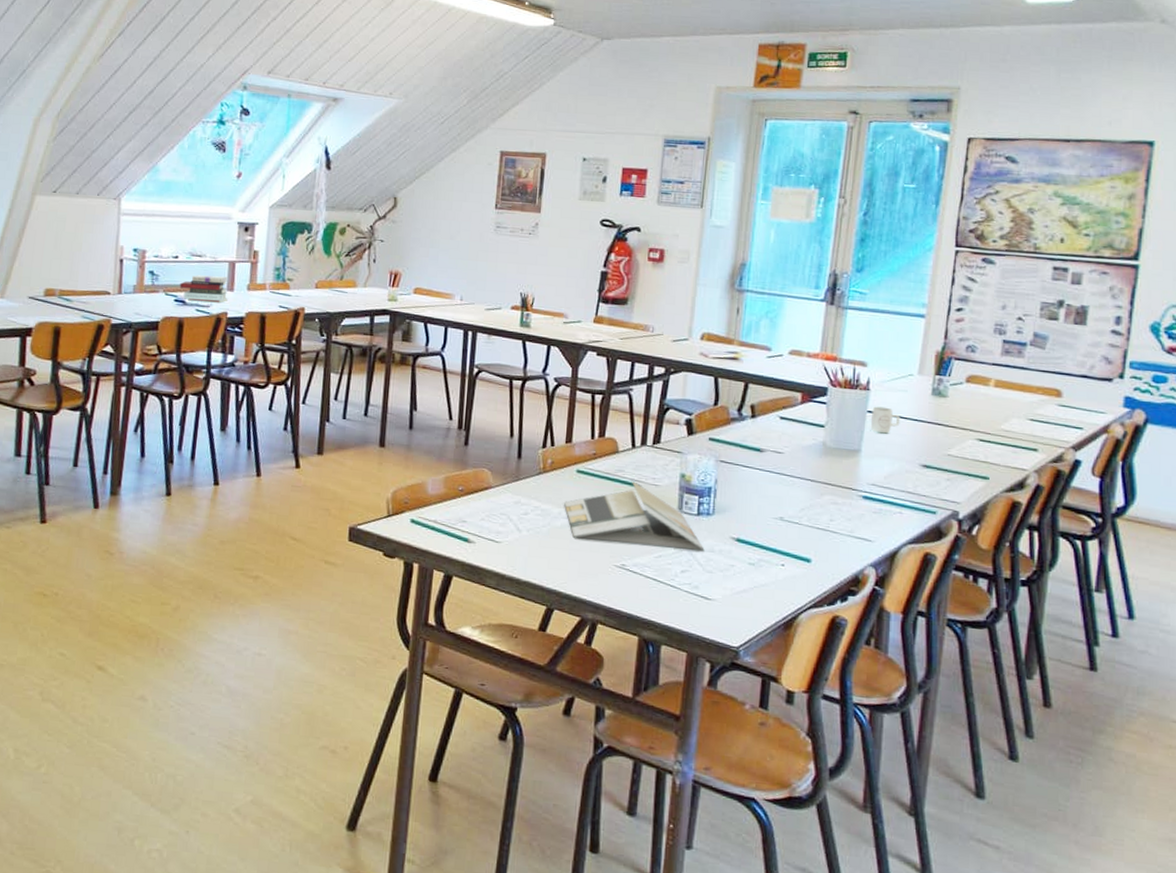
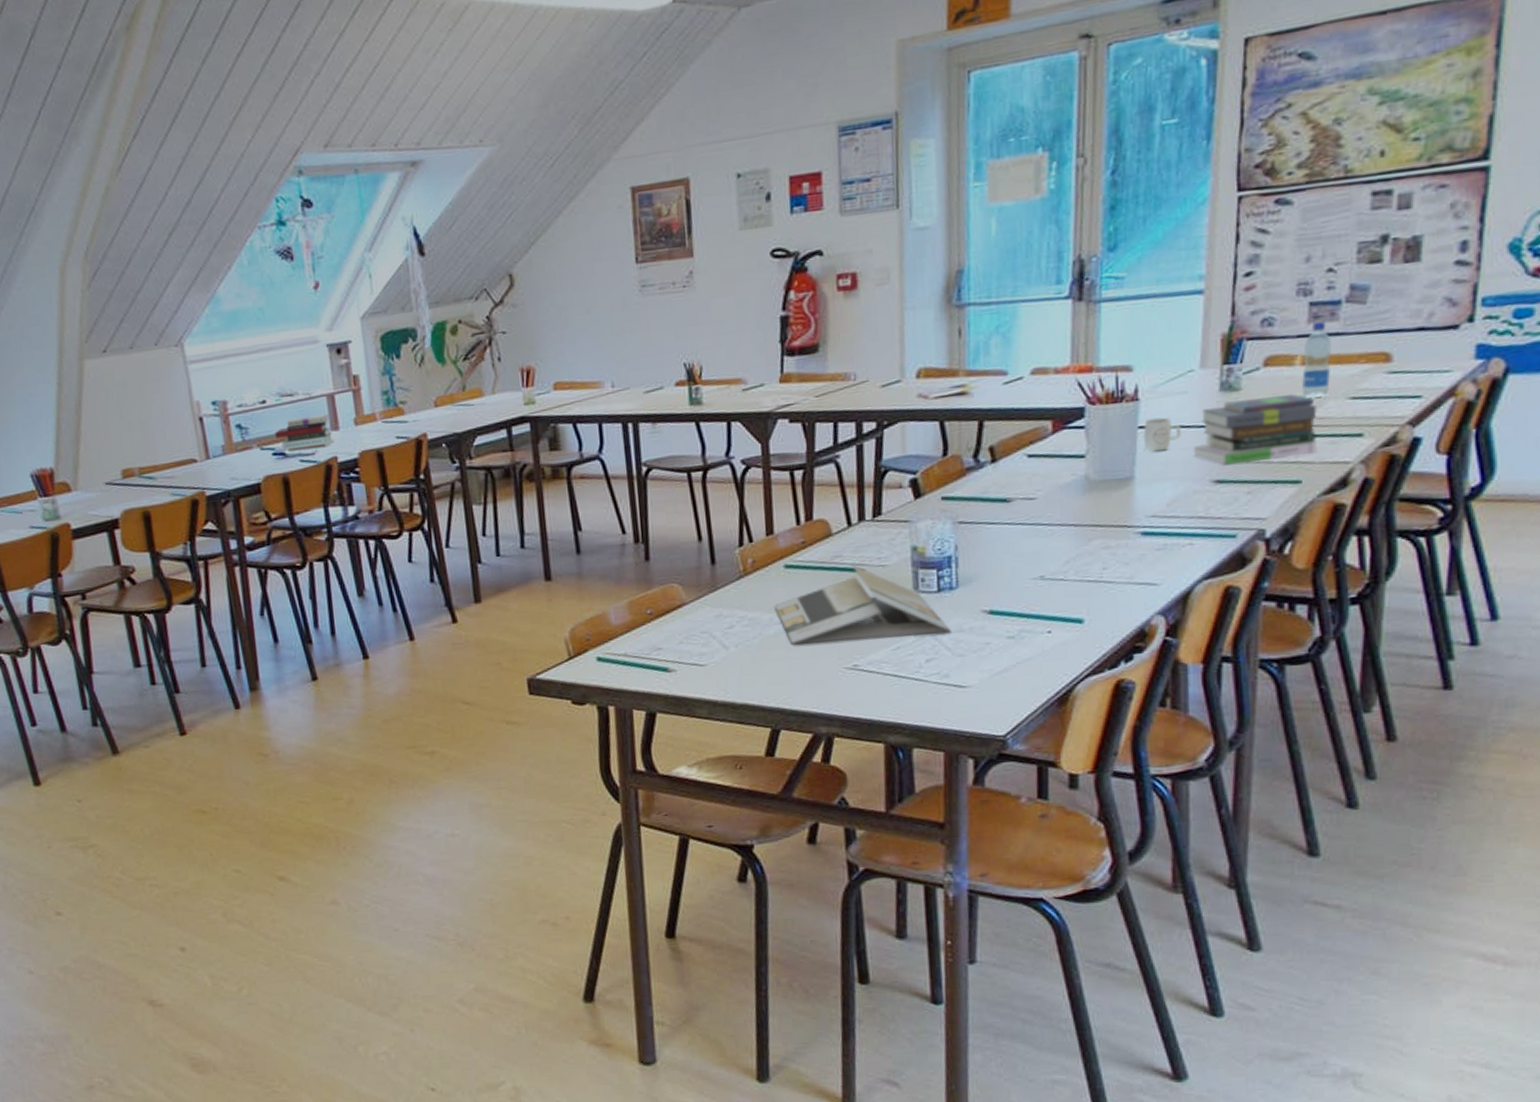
books: none [907,404,1004,457] -> present [1193,394,1317,465]
bottle: none [994,355,1017,415] -> present [1302,321,1331,399]

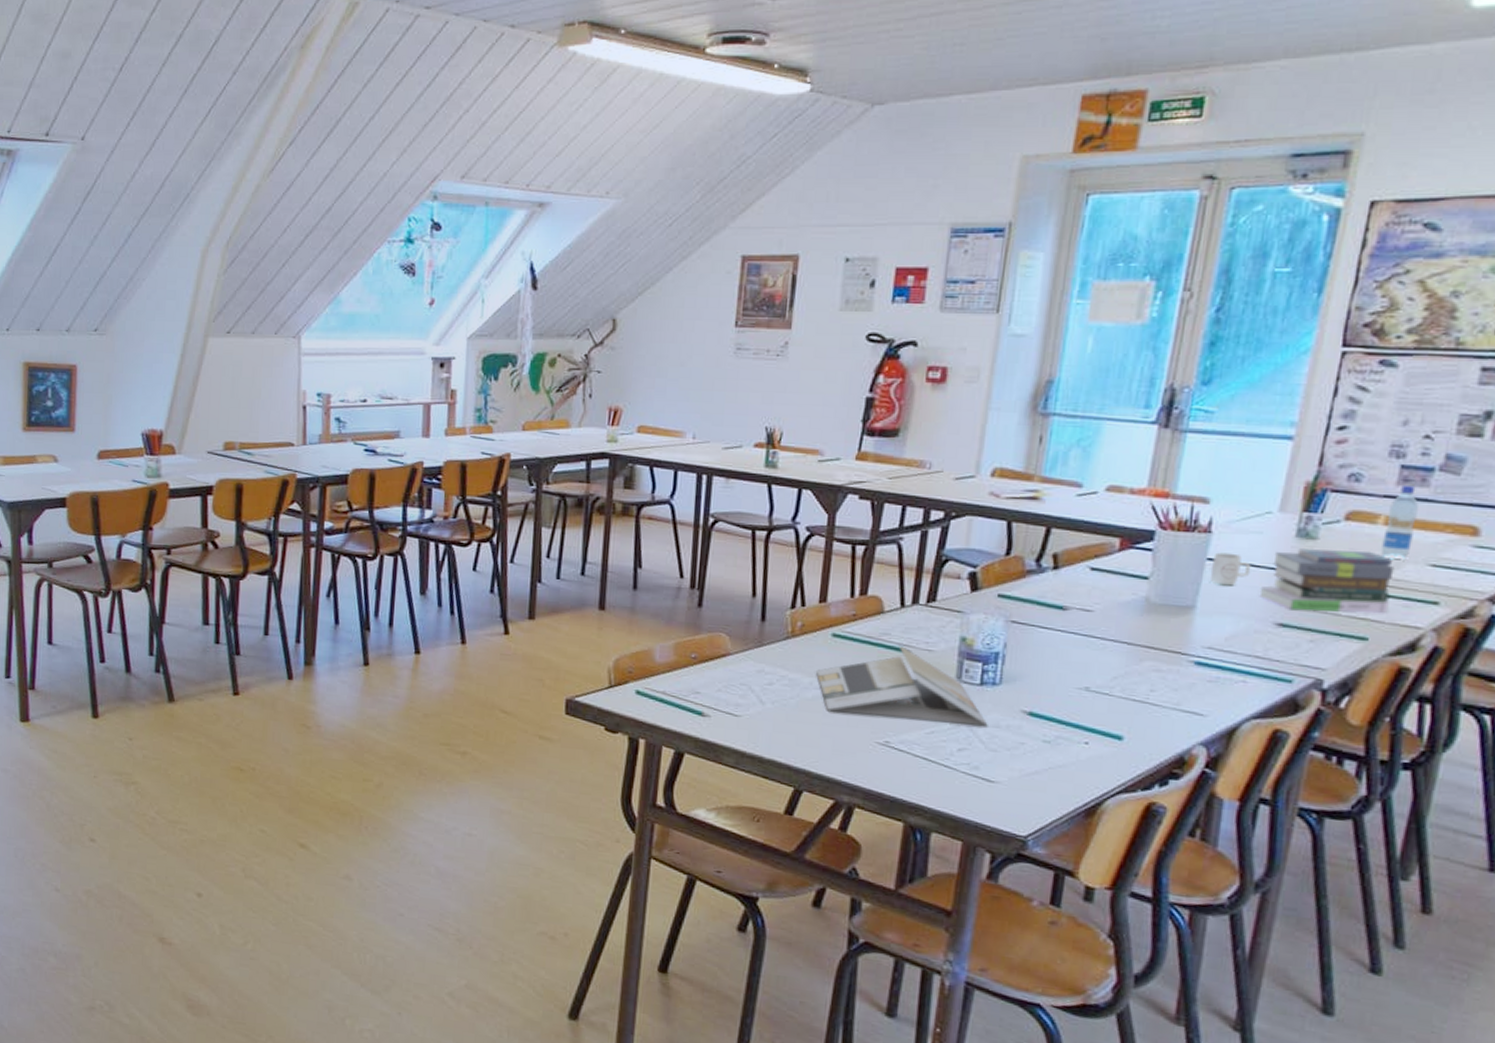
books: present [274,414,334,452] -> none [369,420,423,452]

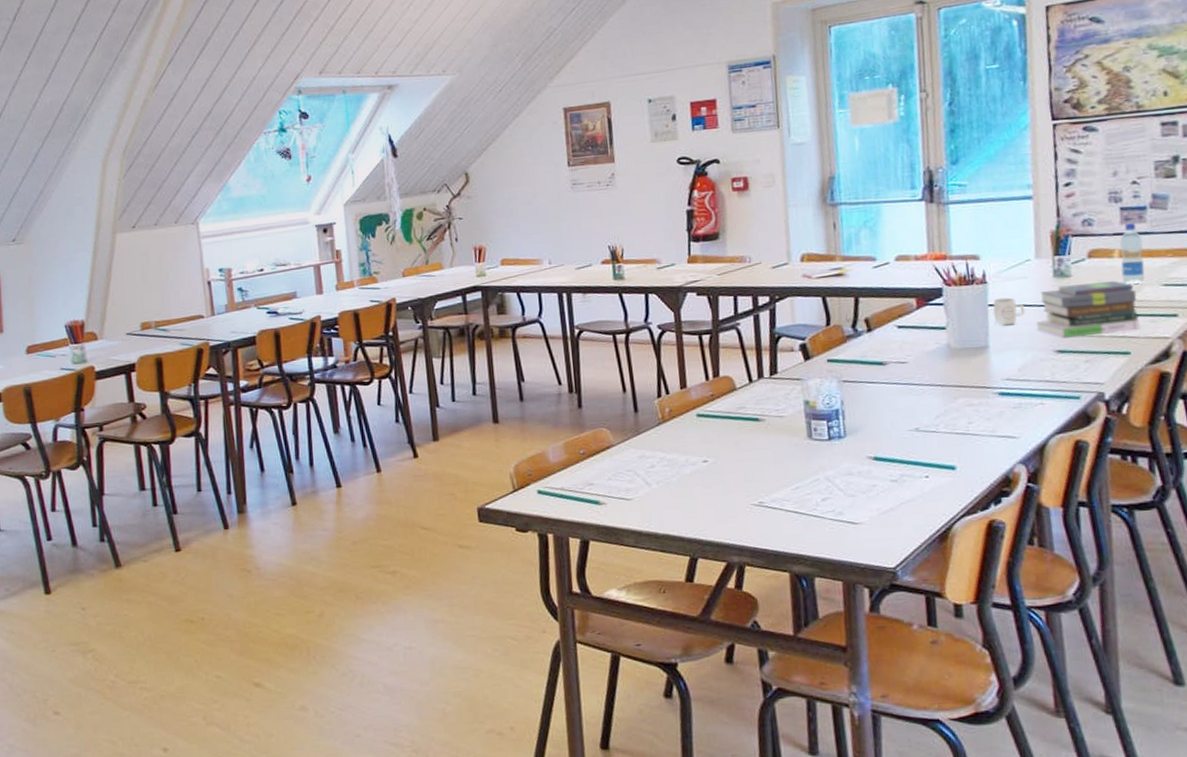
brochure: present [816,644,988,726] -> none [689,415,843,483]

